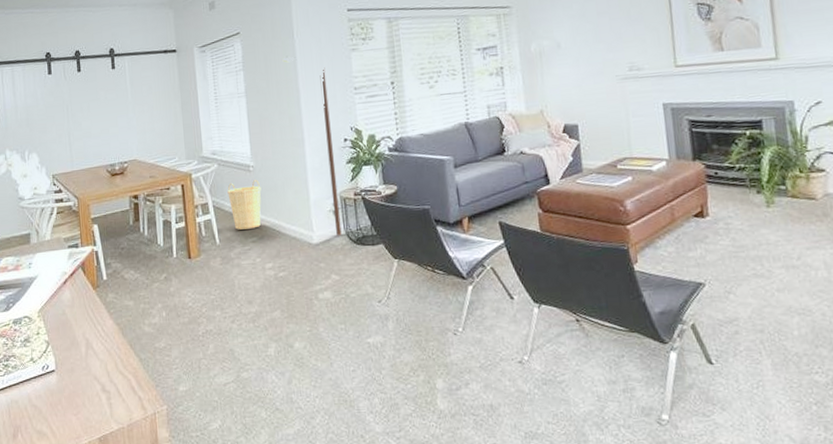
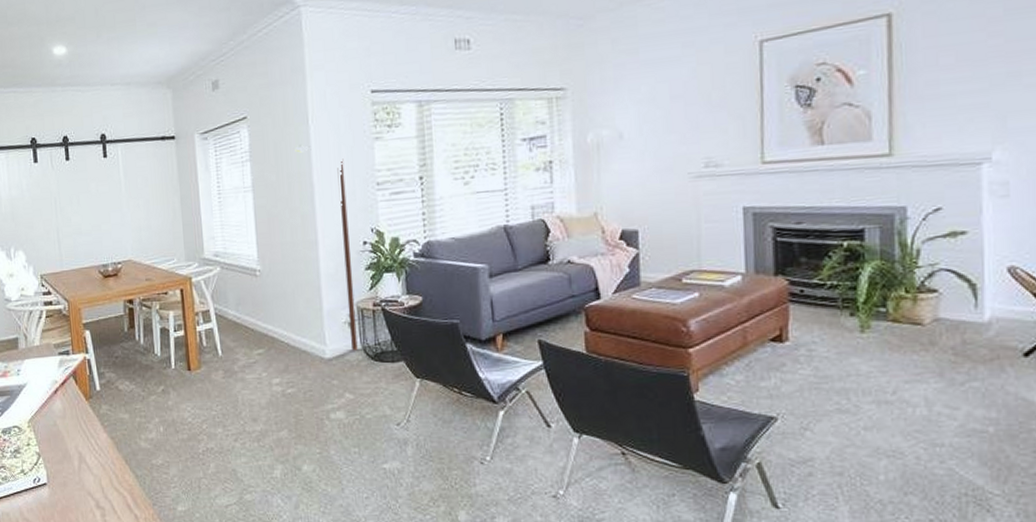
basket: present [227,179,261,230] -> none [231,285,269,341]

